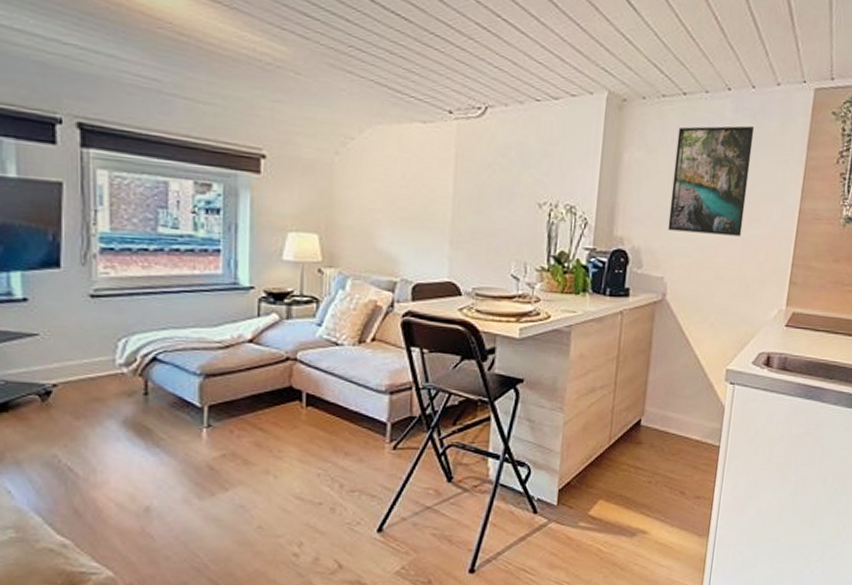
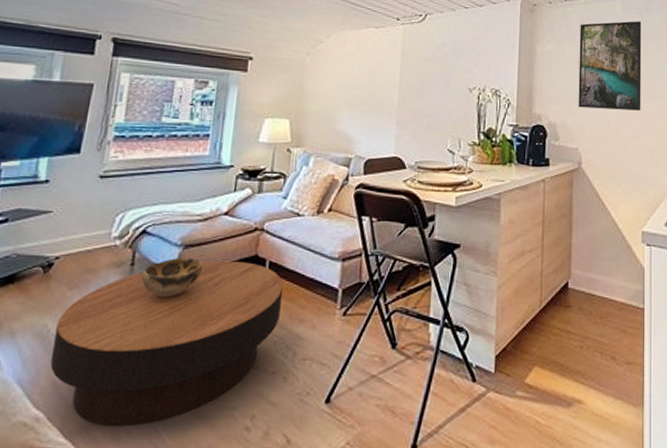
coffee table: none [67,391,324,553] -> present [50,260,283,427]
decorative bowl: none [158,388,230,428] -> present [141,258,204,296]

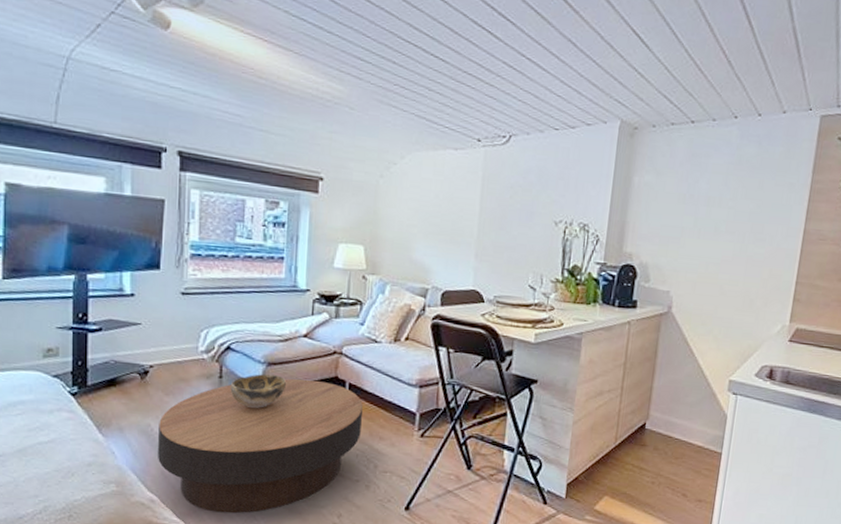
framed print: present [578,21,642,111] -> none [674,151,760,255]

